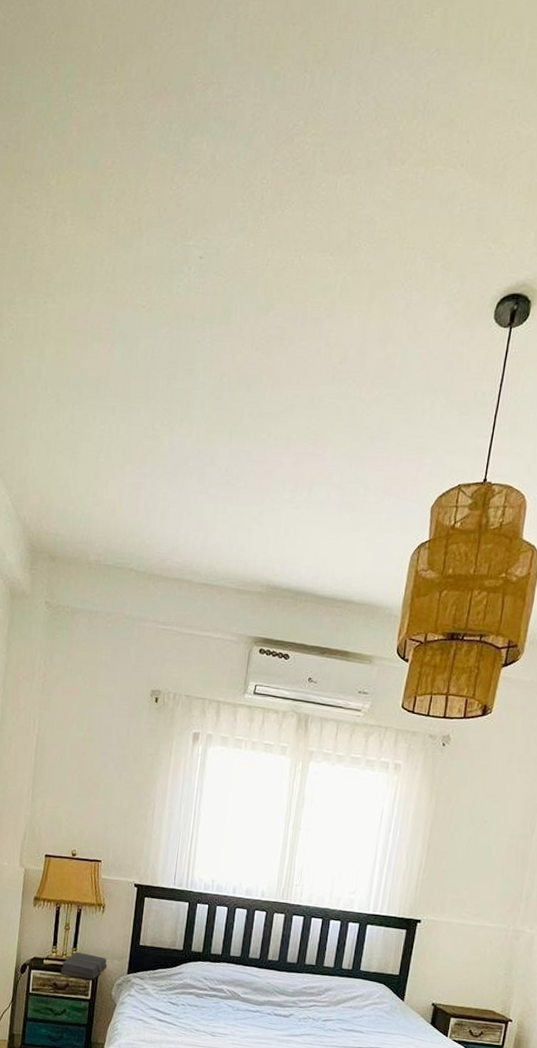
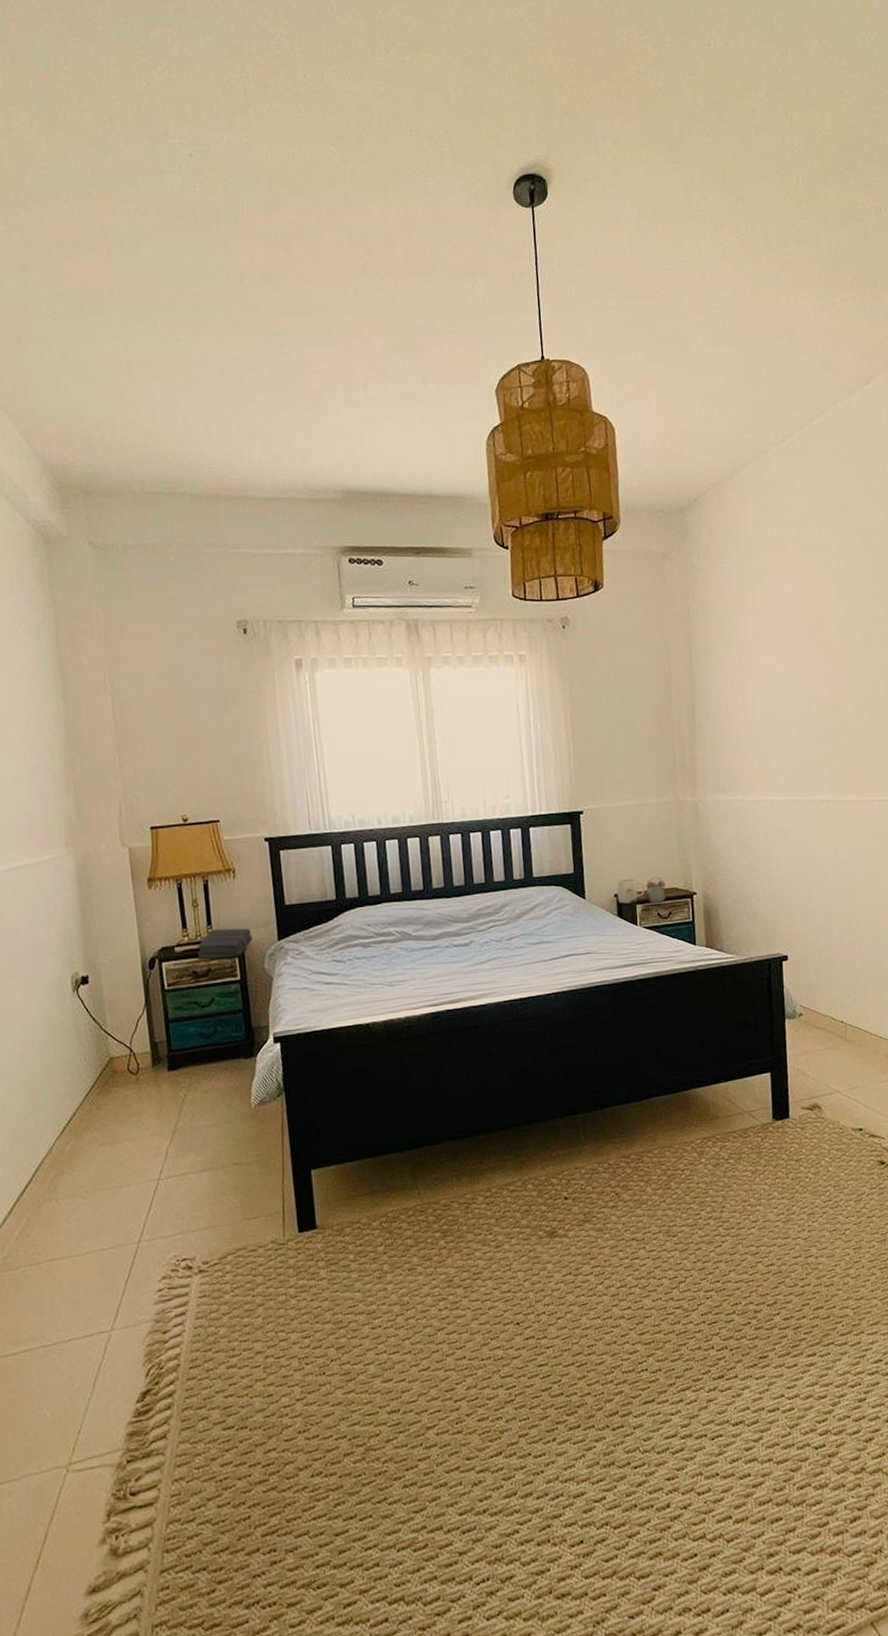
mug: none [434,990,464,1016] -> present [616,878,645,904]
alarm clock: none [462,996,485,1024] -> present [645,877,666,906]

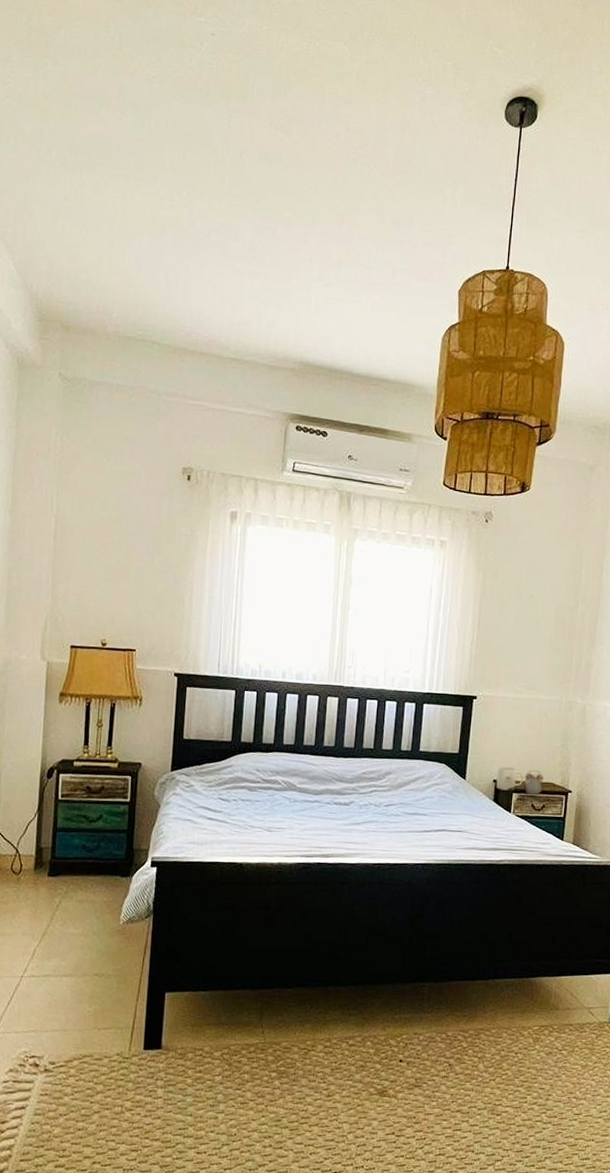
book: present [197,928,253,961] -> none [94,750,148,782]

